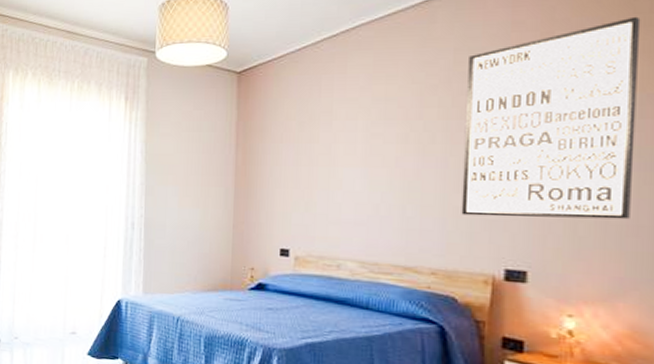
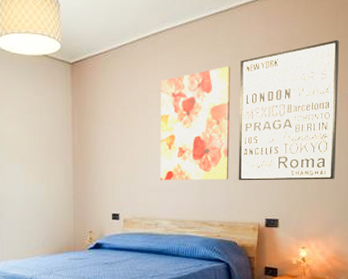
wall art: none [346,64,453,213] -> present [160,66,230,181]

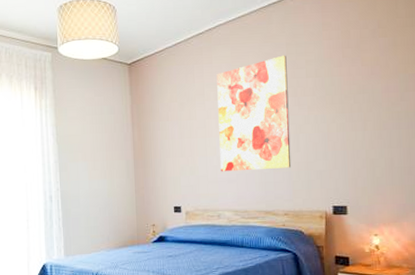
wall art: present [238,39,340,181] -> none [296,20,406,169]

